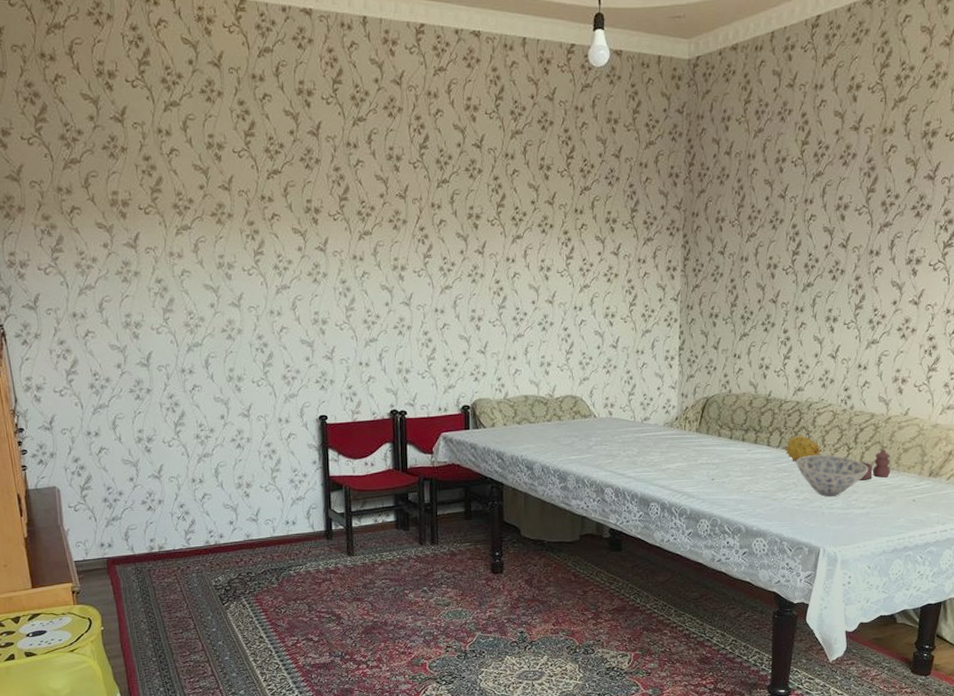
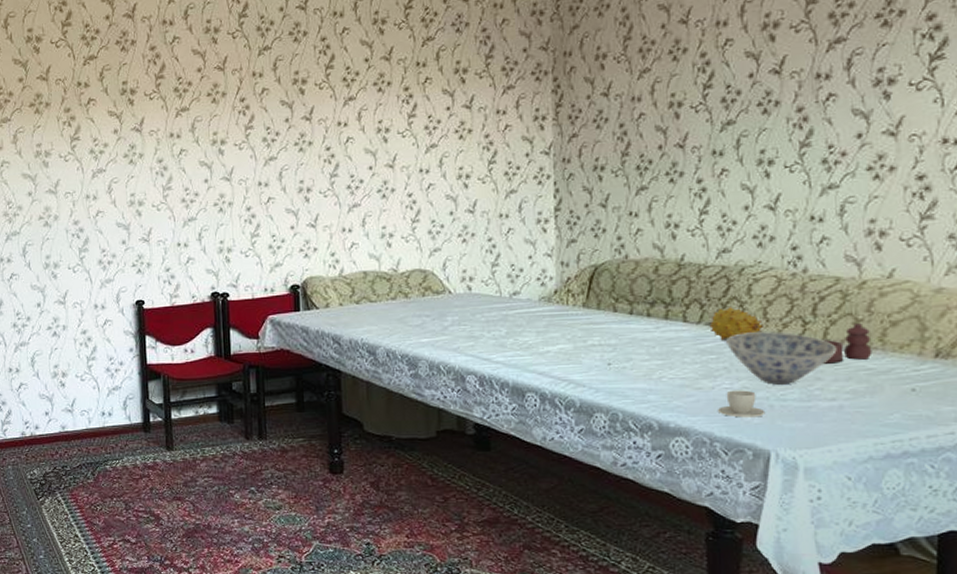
teacup: none [786,500,819,522] -> present [717,390,766,418]

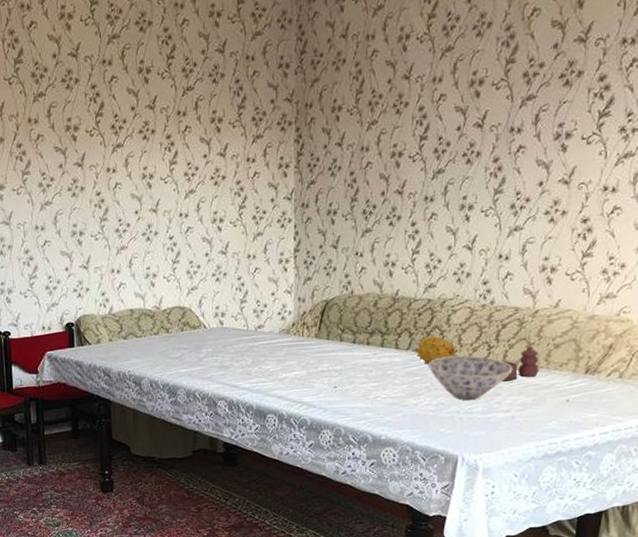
teacup: present [717,390,766,418] -> none [418,405,456,429]

